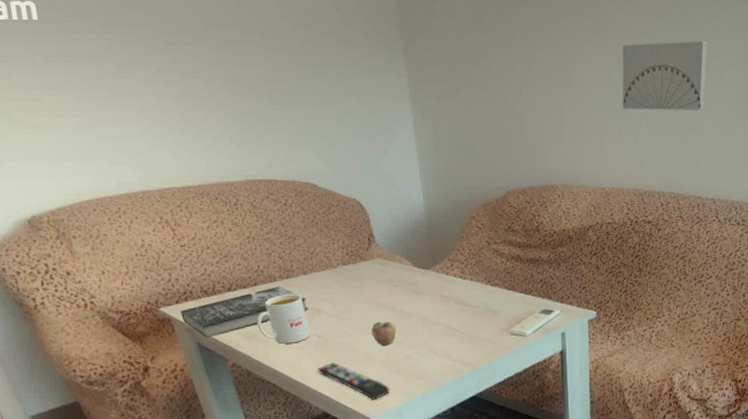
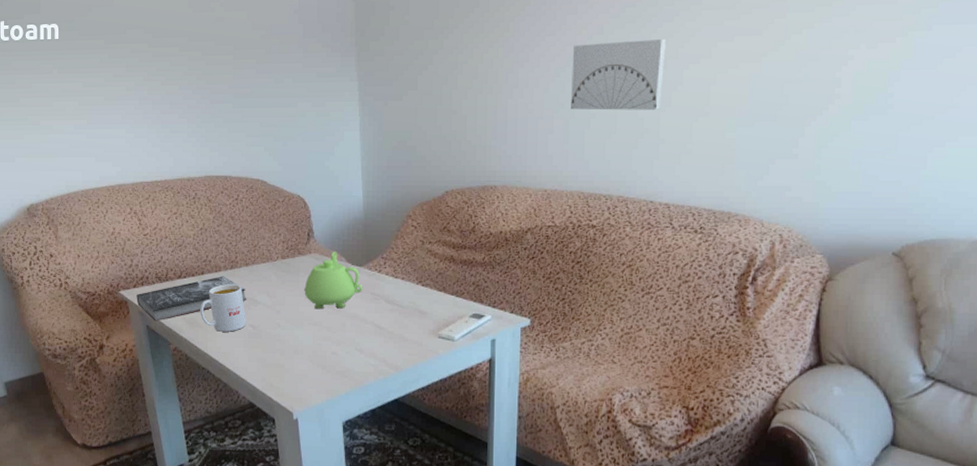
remote control: present [318,362,390,401] -> none [249,353,314,395]
teapot: none [370,256,432,315] -> present [304,251,363,310]
apple: present [371,321,397,345] -> none [302,315,326,340]

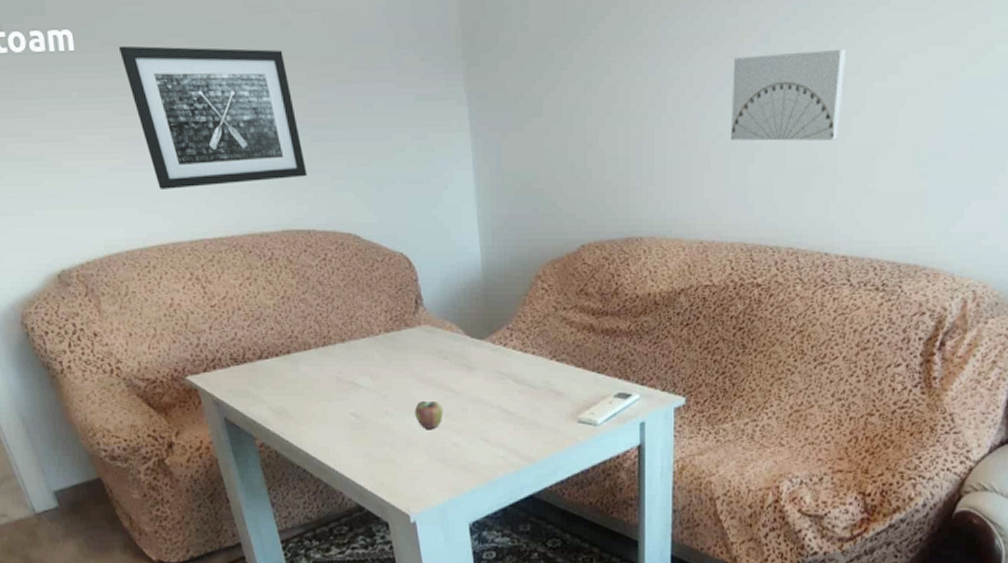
wall art: none [91,35,228,143] -> present [118,45,307,189]
book: present [136,276,246,321] -> none [208,355,345,412]
mug: present [200,284,246,332] -> none [288,365,347,423]
apple: none [302,315,326,340] -> present [415,400,443,429]
teapot: present [304,251,363,310] -> none [415,322,486,393]

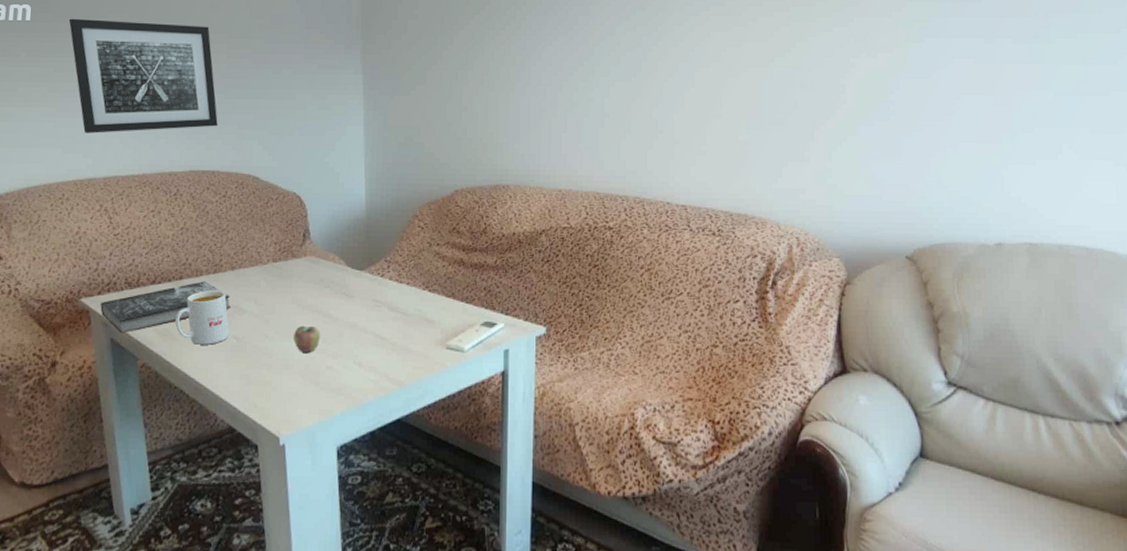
book: none [208,355,345,412] -> present [100,281,230,334]
mug: none [288,365,347,423] -> present [175,291,229,345]
wall art: present [731,48,847,141] -> none [585,41,677,111]

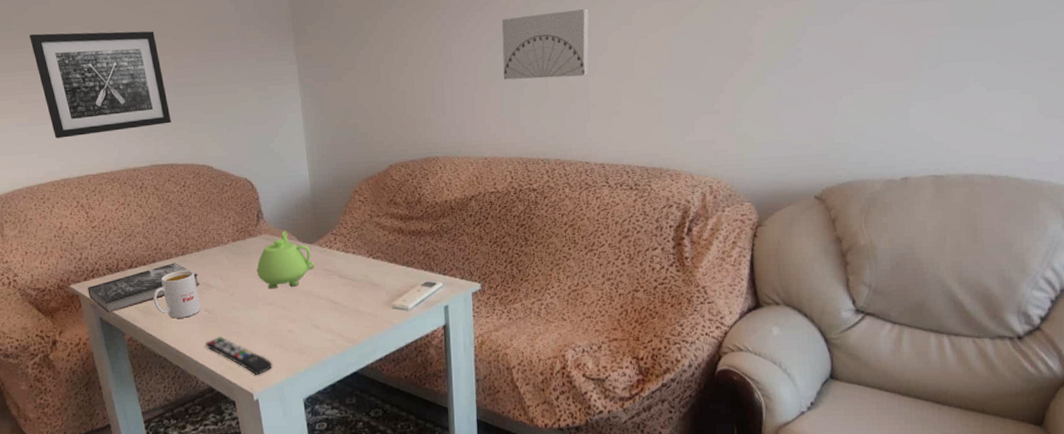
remote control: none [230,369,306,417] -> present [206,337,273,376]
apple: present [294,325,321,352] -> none [257,295,281,319]
teapot: none [297,254,364,318] -> present [257,231,315,289]
wall art: none [585,41,677,111] -> present [501,8,589,80]

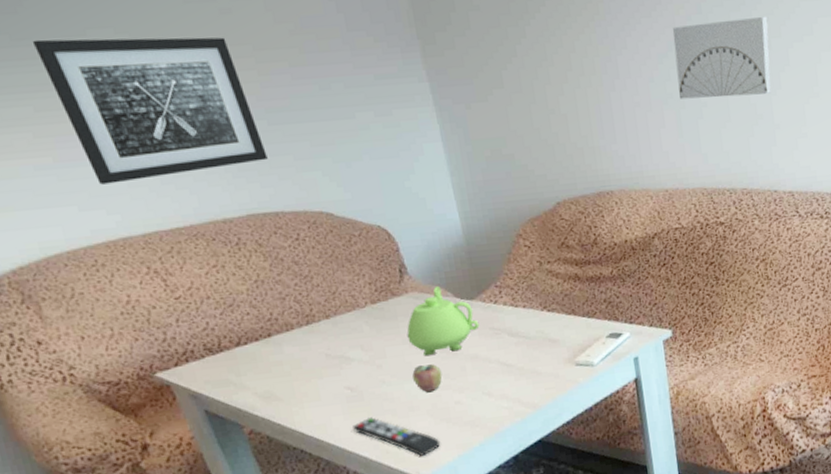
book: present [88,263,199,313] -> none [181,334,335,404]
mug: present [153,270,201,318] -> none [274,342,341,402]
apple: none [257,295,281,319] -> present [412,364,443,392]

